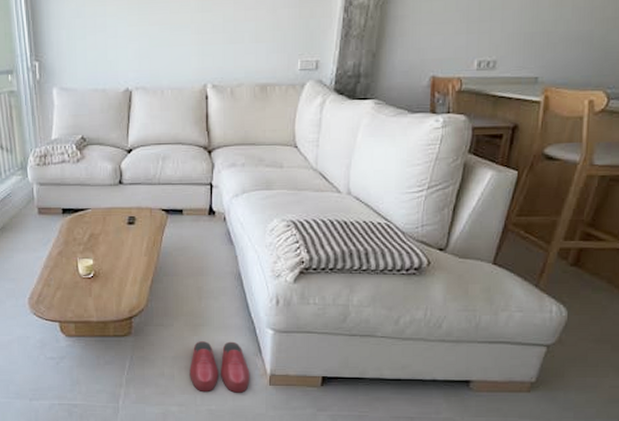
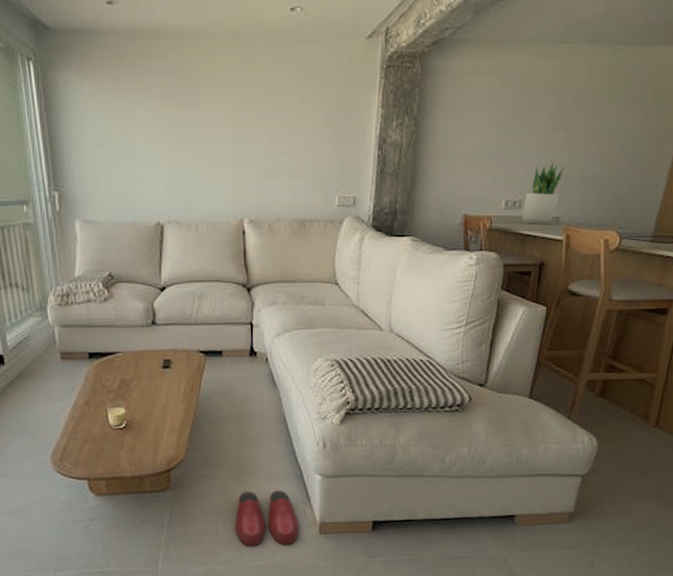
planter: none [494,20,547,86] -> present [521,163,565,225]

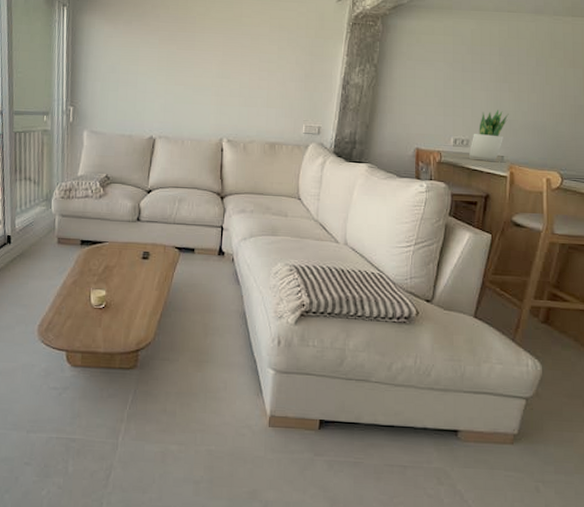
slippers: present [235,490,299,546] -> none [191,378,251,434]

